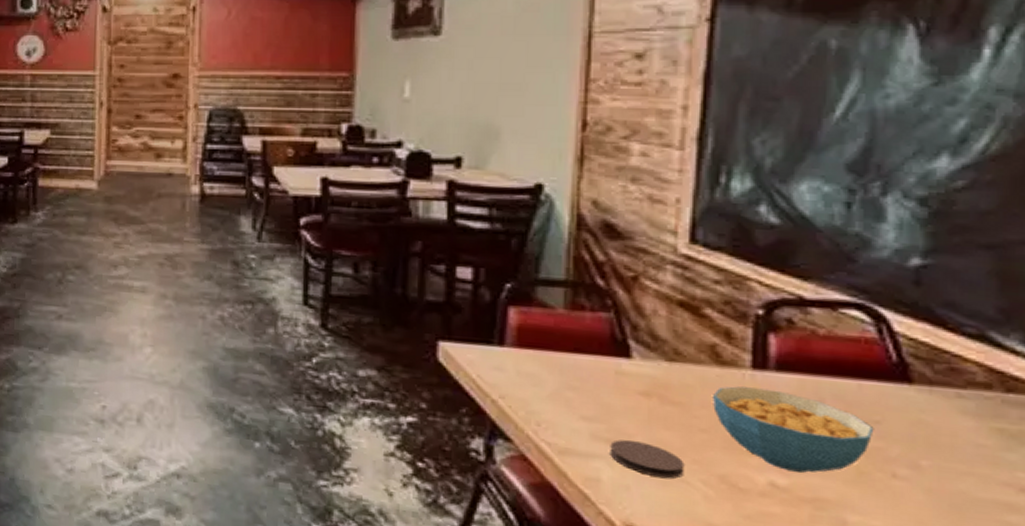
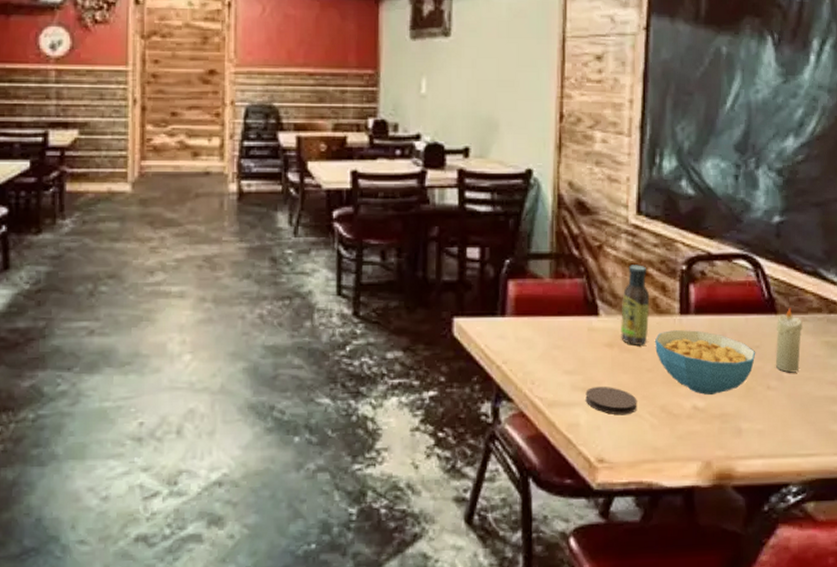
sauce bottle: none [662,302,707,400] -> present [621,265,650,347]
candle: none [906,378,959,463] -> present [775,308,804,373]

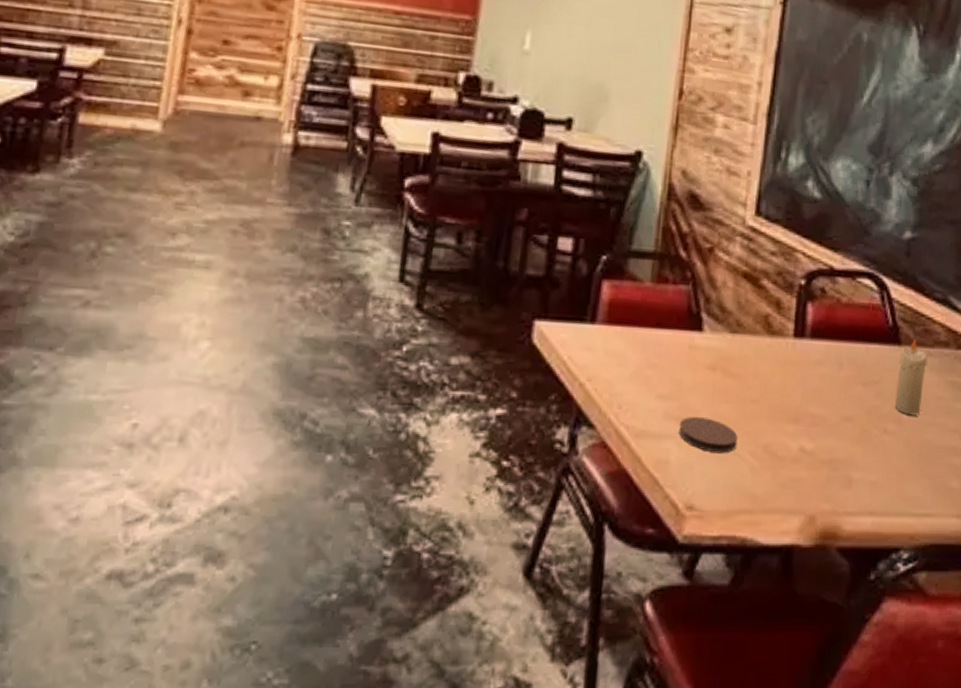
sauce bottle: present [621,265,650,347] -> none [725,274,762,372]
cereal bowl: present [655,330,756,395] -> none [763,355,875,435]

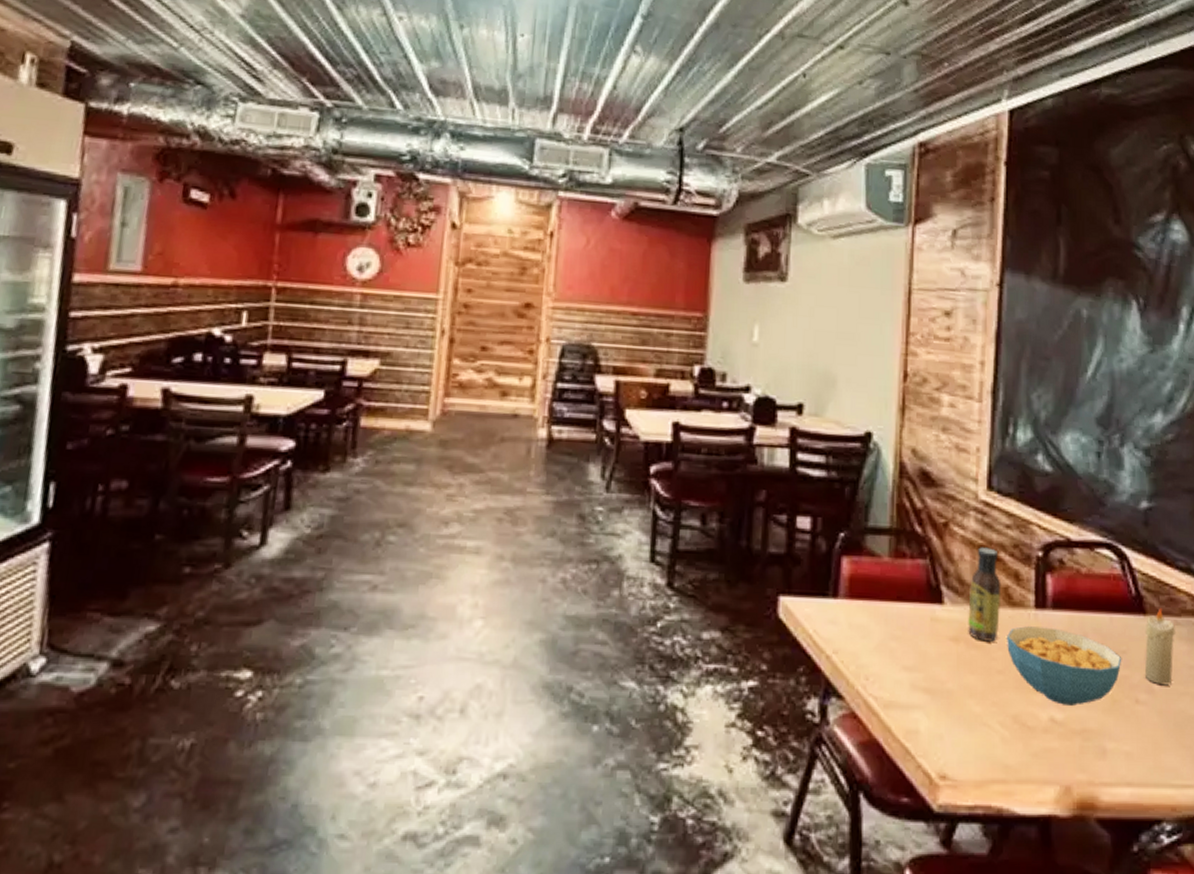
coaster: present [678,417,738,454] -> none [926,688,986,724]
sauce bottle: none [725,274,762,372] -> present [968,547,1001,643]
cereal bowl: none [763,355,875,435] -> present [1007,626,1122,706]

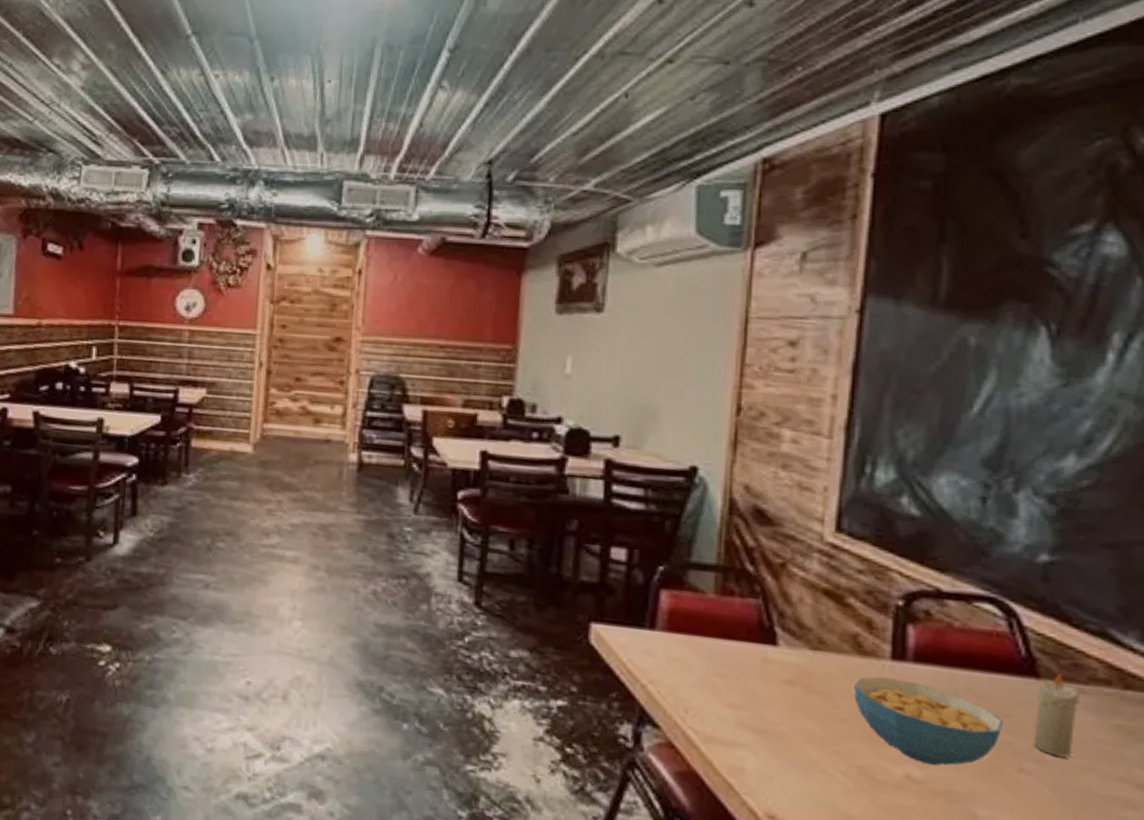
sauce bottle: present [968,547,1001,643] -> none [806,591,850,690]

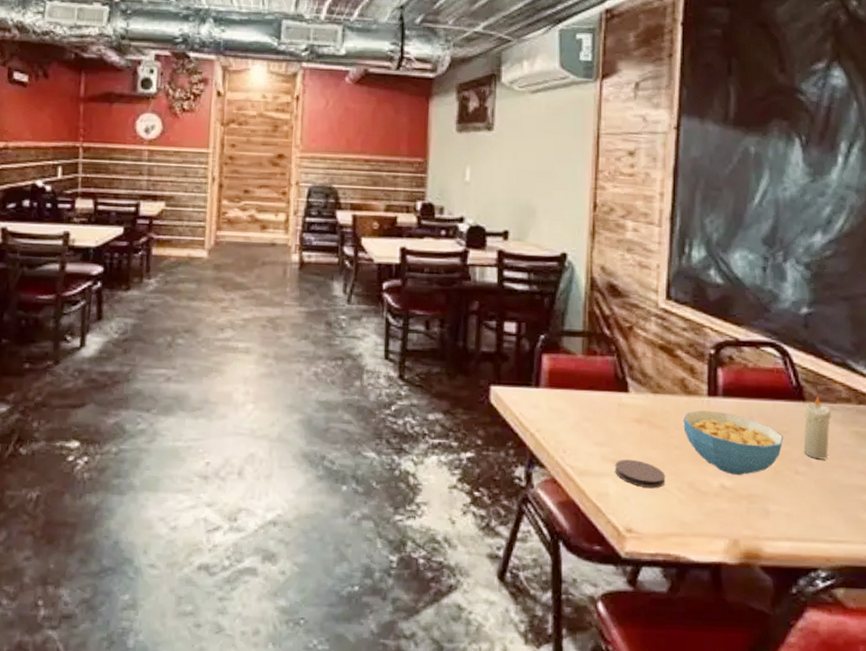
coaster: none [754,728,826,770] -> present [615,460,665,489]

